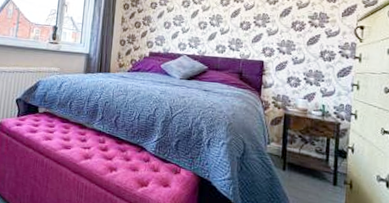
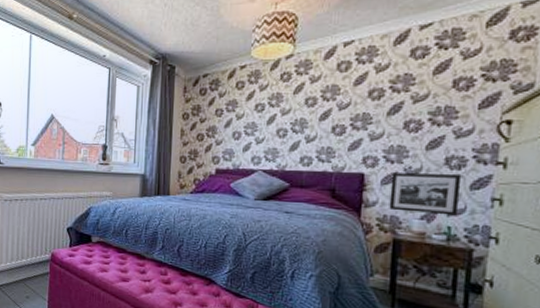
picture frame: none [281,61,332,97] -> present [389,173,462,216]

